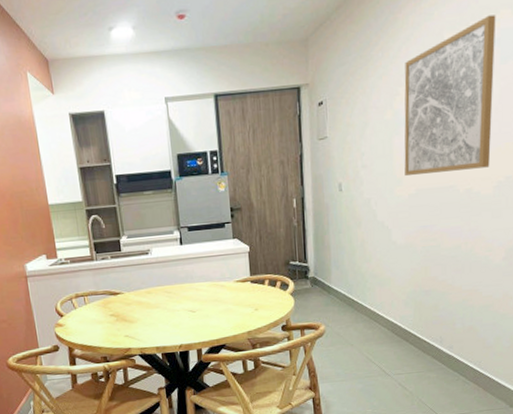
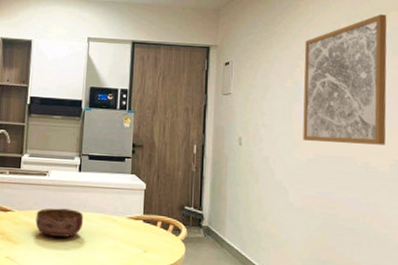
bowl: none [145,282,193,311] -> present [35,208,83,237]

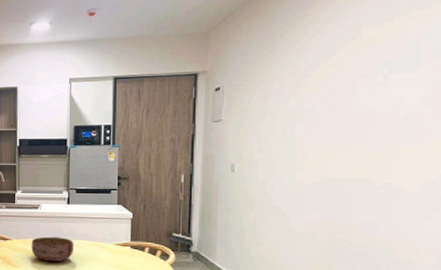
wall art: present [303,14,387,145] -> none [308,9,428,163]

